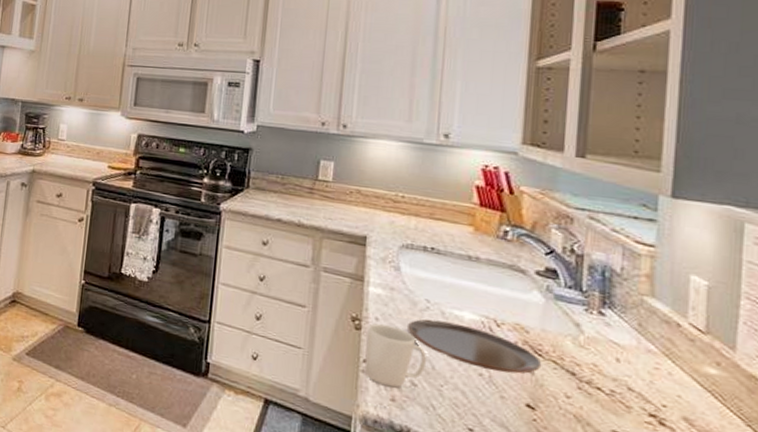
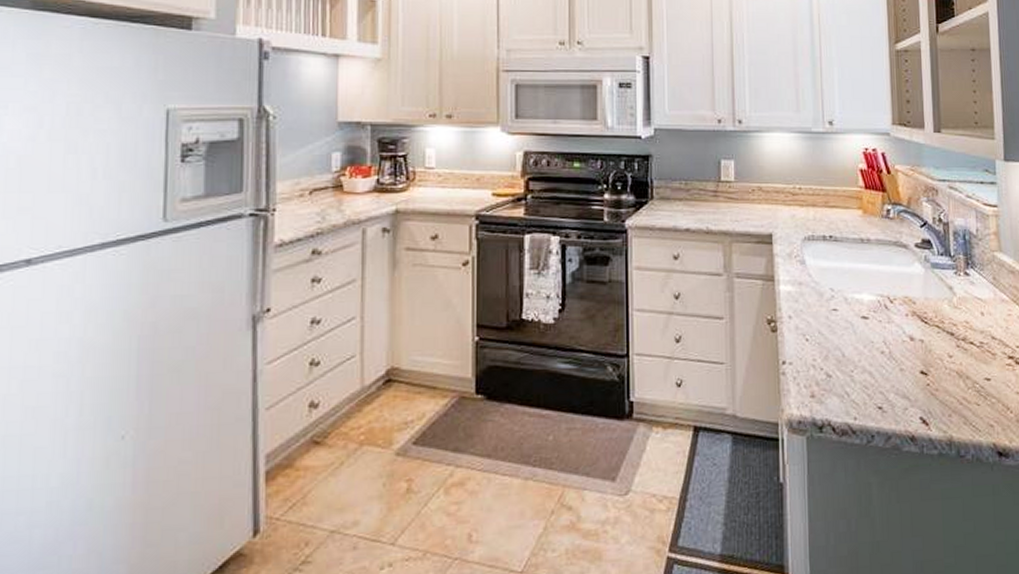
mug: present [364,323,427,388] -> none [783,321,838,384]
plate: present [408,319,542,374] -> none [818,307,929,346]

